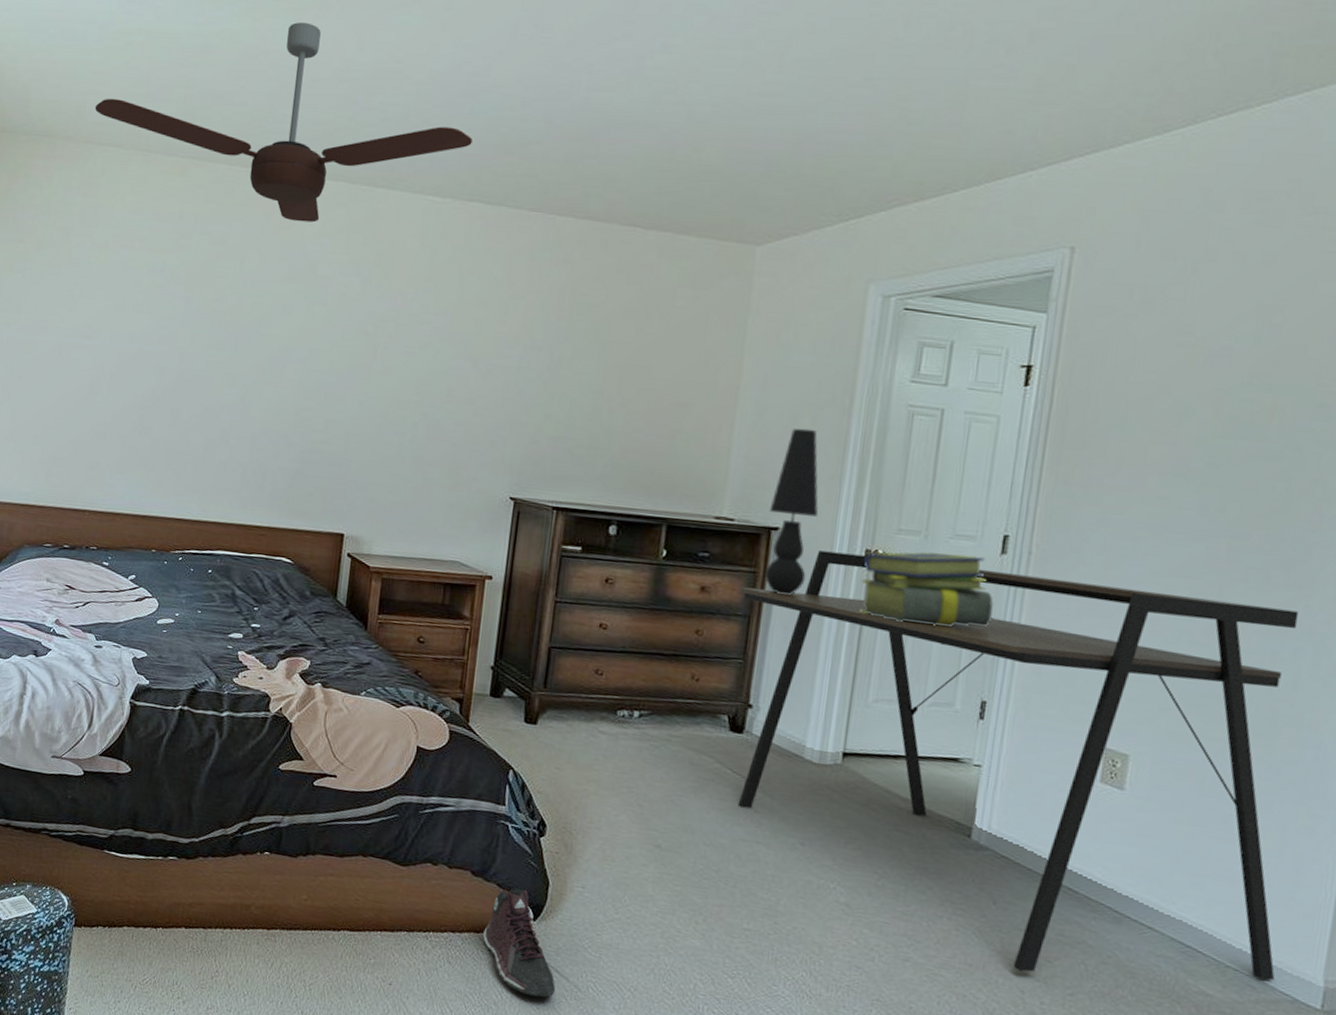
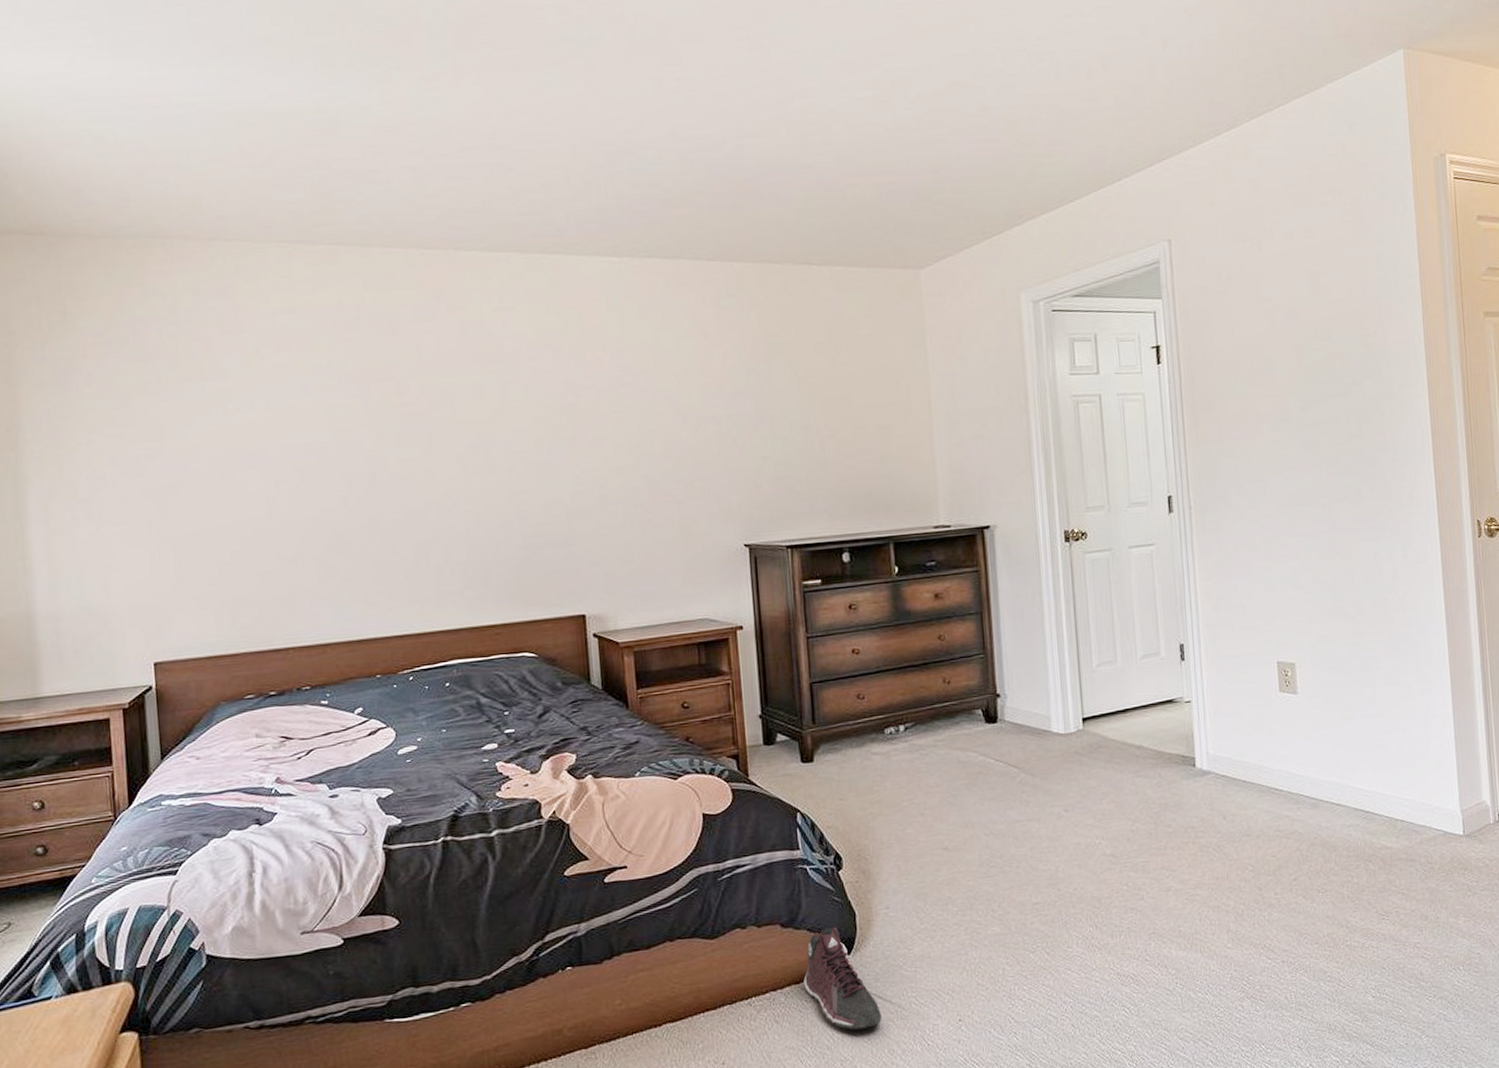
ceiling fan: present [95,22,473,223] -> none [212,91,638,299]
desk: present [737,550,1299,980] -> none [967,516,1430,871]
table lamp: present [765,428,819,595] -> none [978,430,1021,586]
stack of books: present [859,552,994,627] -> none [1065,518,1173,590]

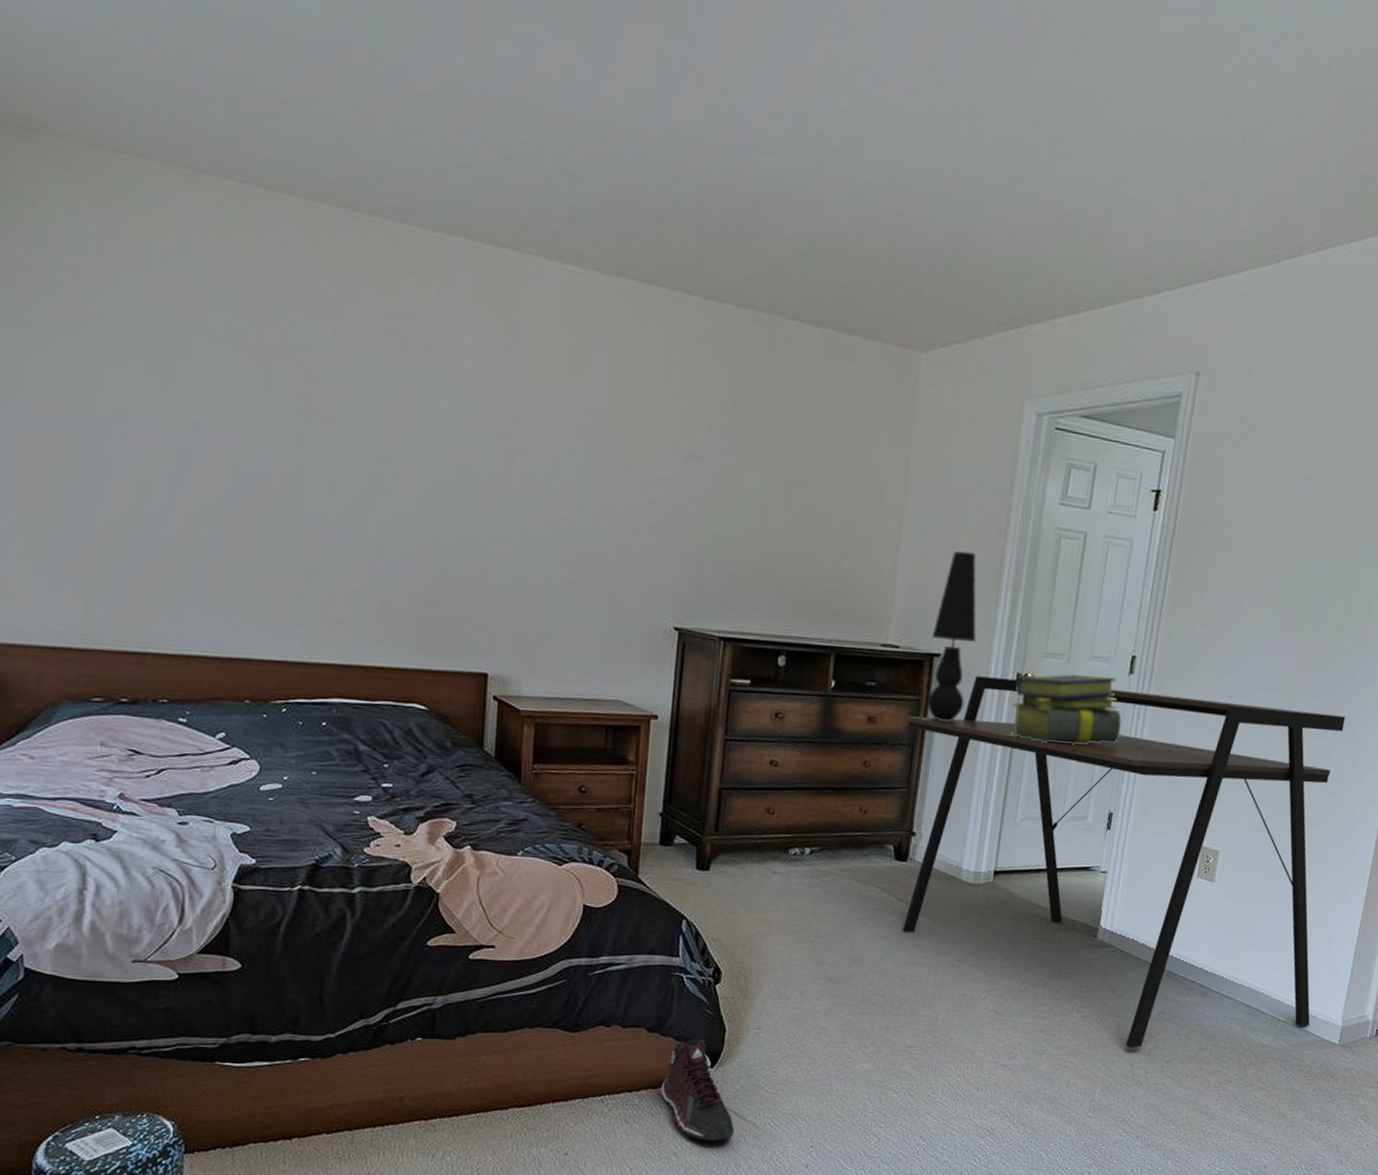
desk: none [967,516,1430,871] -> present [902,676,1346,1048]
table lamp: none [978,430,1021,586] -> present [927,551,976,721]
stack of books: none [1065,518,1173,590] -> present [1010,674,1122,746]

